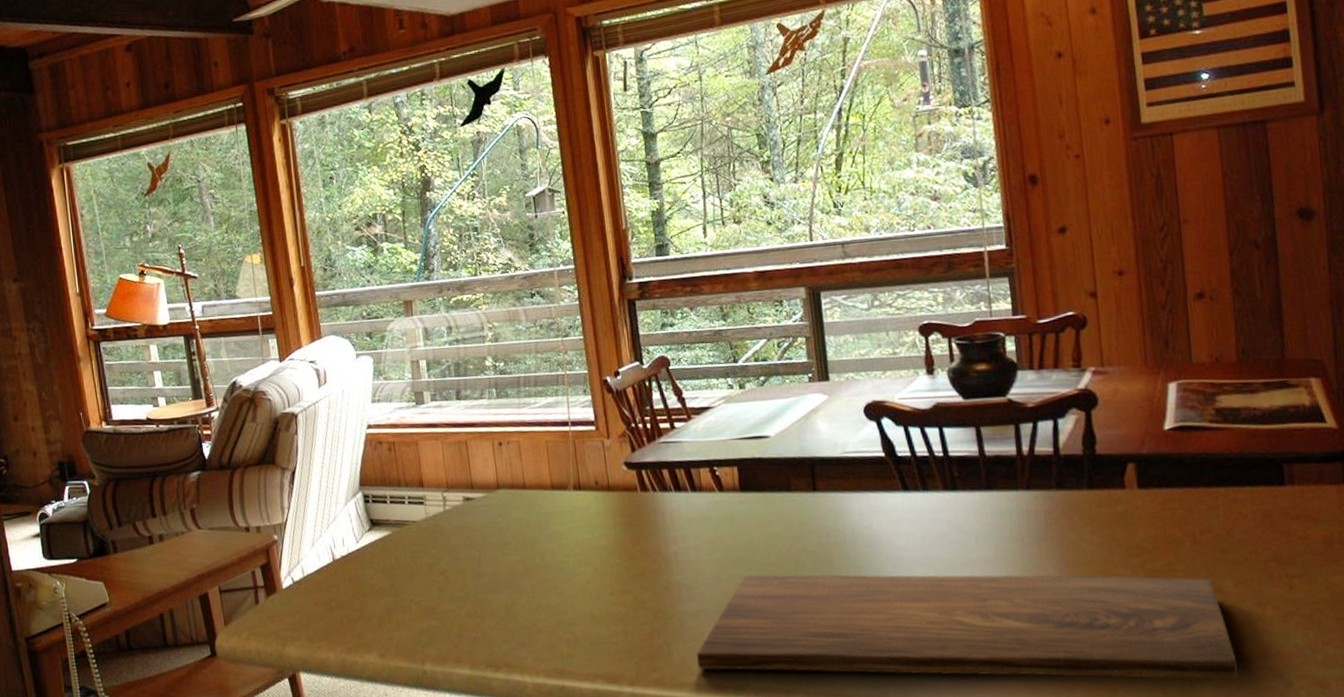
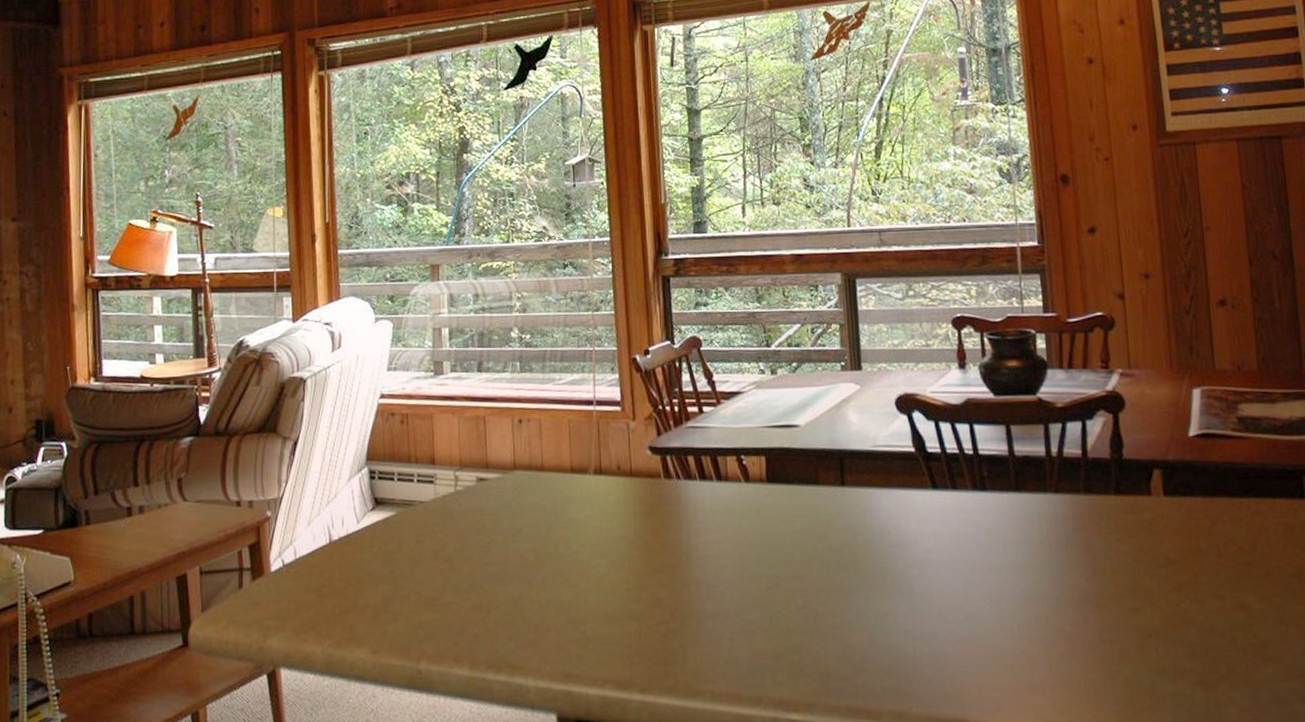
cutting board: present [697,574,1239,680] -> none [714,573,1263,703]

